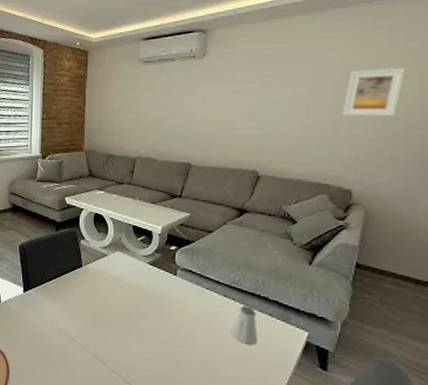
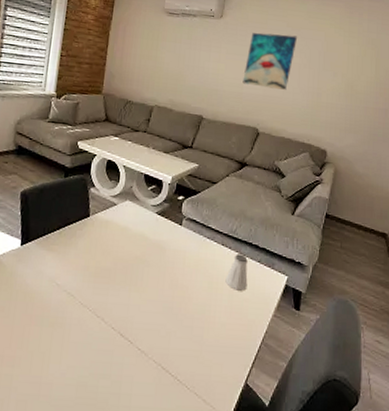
wall art: none [235,62,301,126] -> present [242,32,297,90]
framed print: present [342,68,405,116] -> none [323,49,367,91]

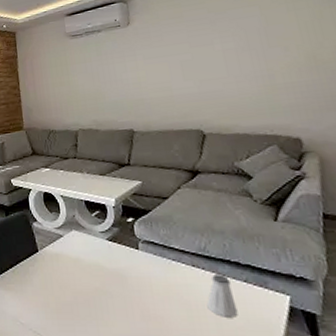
wall art: present [242,32,297,90] -> none [167,19,227,86]

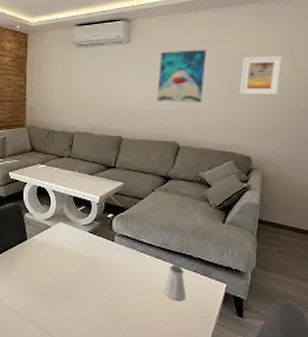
wall art: none [167,19,227,86] -> present [157,49,207,103]
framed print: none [272,13,327,66] -> present [239,56,282,95]

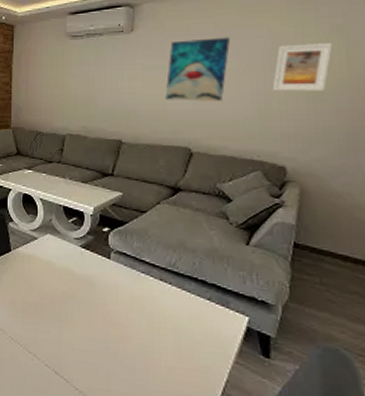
saltshaker: present [163,265,186,301] -> none [168,290,197,332]

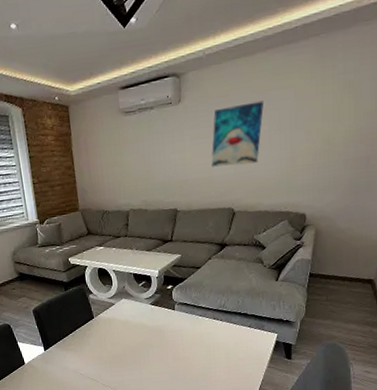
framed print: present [272,43,333,92] -> none [297,99,345,149]

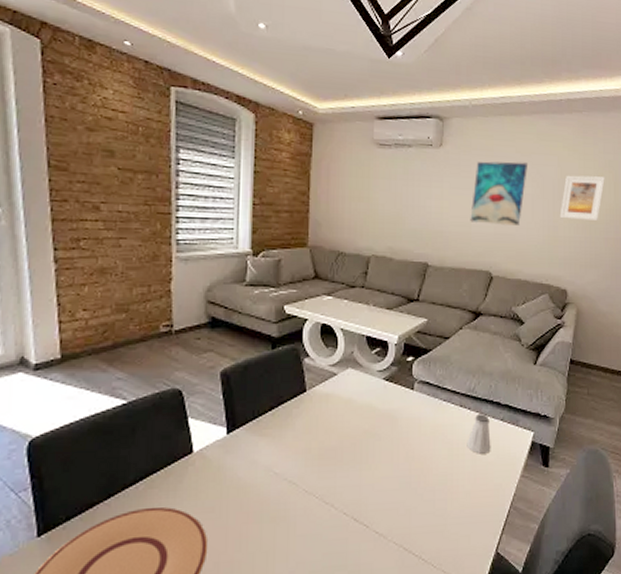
saltshaker: none [221,323,241,353] -> present [467,414,491,454]
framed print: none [297,99,345,149] -> present [559,175,605,220]

